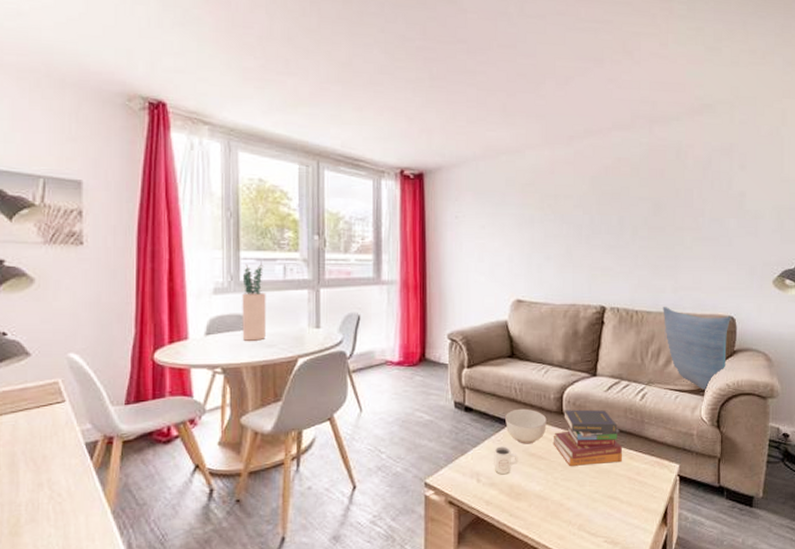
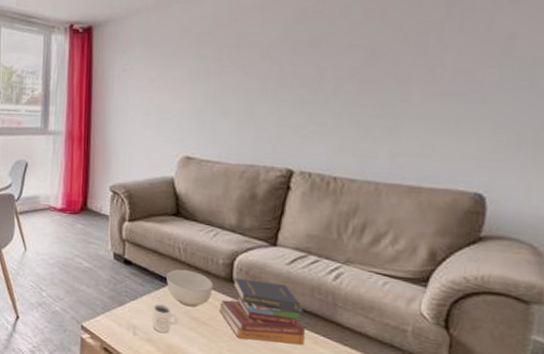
pillow: present [663,307,730,392] -> none [372,175,477,283]

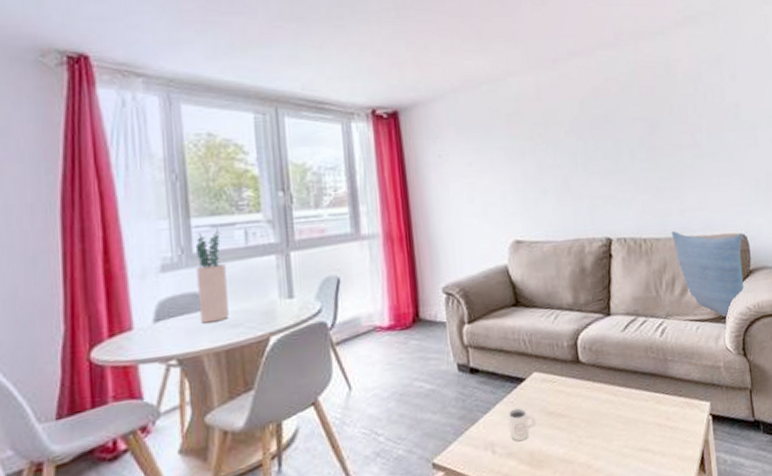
bowl: present [165,268,213,308] -> none [515,361,563,403]
books: present [219,278,306,345] -> none [571,352,650,421]
pillow: none [372,175,477,283] -> present [671,231,745,319]

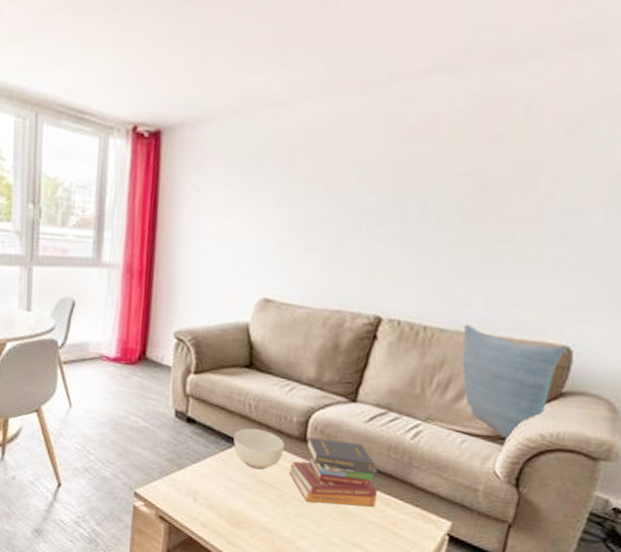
mug: present [508,408,536,442] -> none [214,466,245,499]
bowl: none [515,361,563,403] -> present [233,427,285,470]
books: none [571,352,650,421] -> present [288,437,378,507]

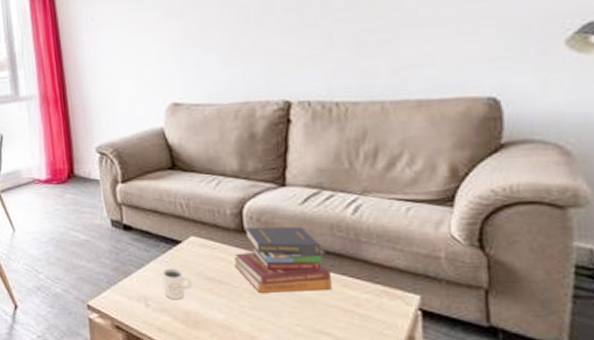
mug: none [214,466,245,499] -> present [162,268,193,300]
bowl: present [233,427,285,470] -> none [170,226,225,267]
pillow: present [459,325,566,441] -> none [376,93,491,202]

